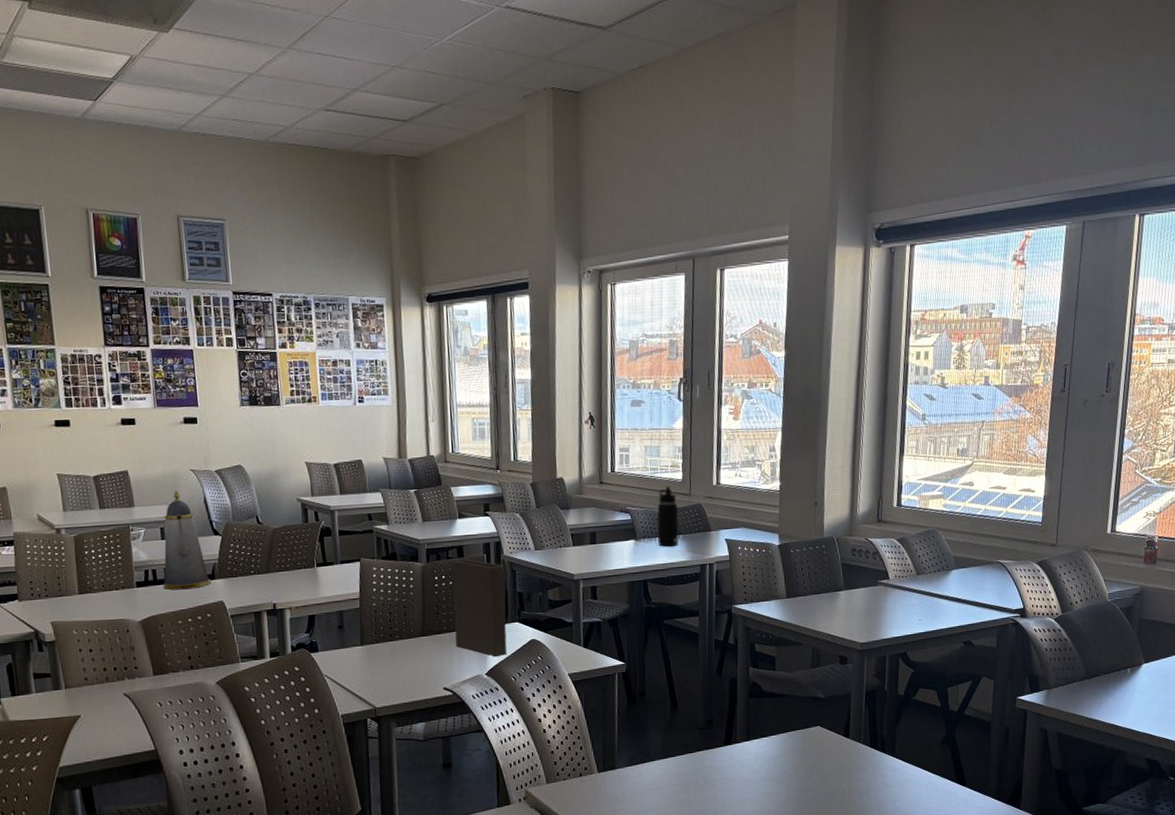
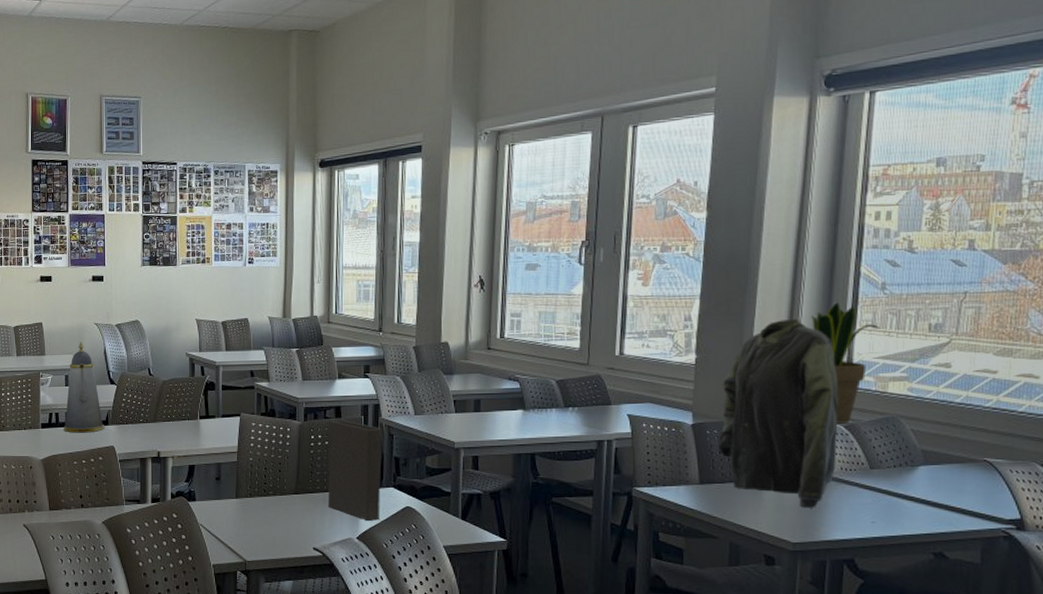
water bottle: present [656,486,679,547] -> none [549,354,574,419]
jacket: none [800,447,893,612] -> present [718,318,839,508]
potted plant: none [870,432,922,538] -> present [811,302,881,424]

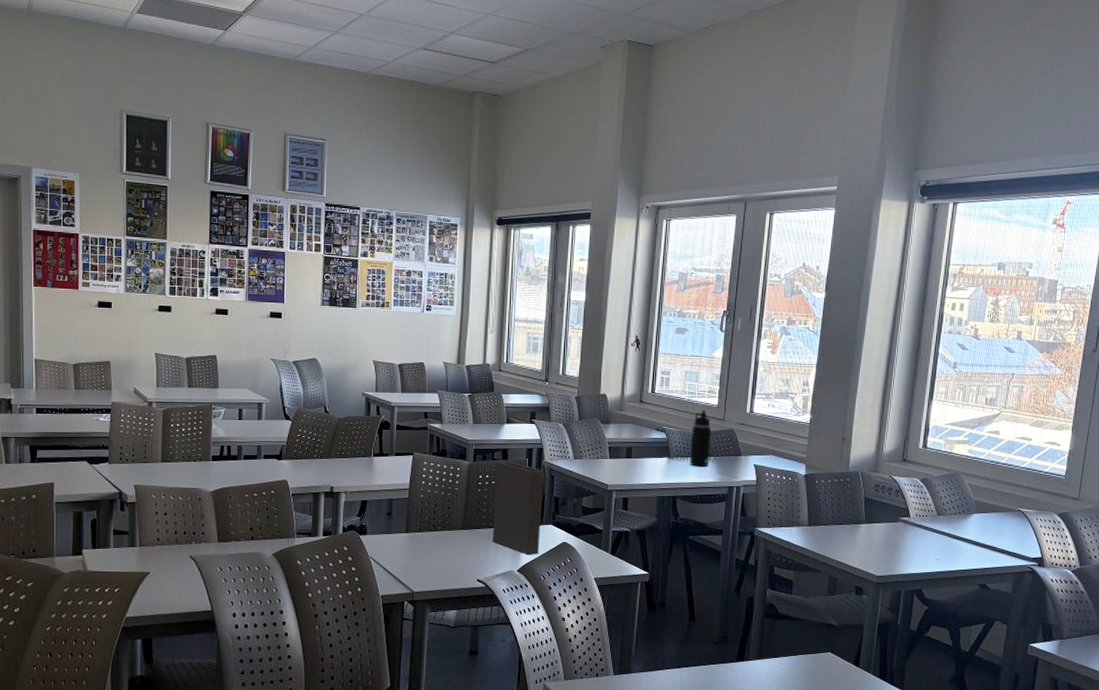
coffee pot: present [64,342,105,433] -> none [235,377,278,467]
water bottle: none [549,354,574,419] -> present [690,410,712,467]
jacket: present [718,318,839,508] -> none [825,388,918,547]
potted plant: present [811,302,881,424] -> none [900,376,951,478]

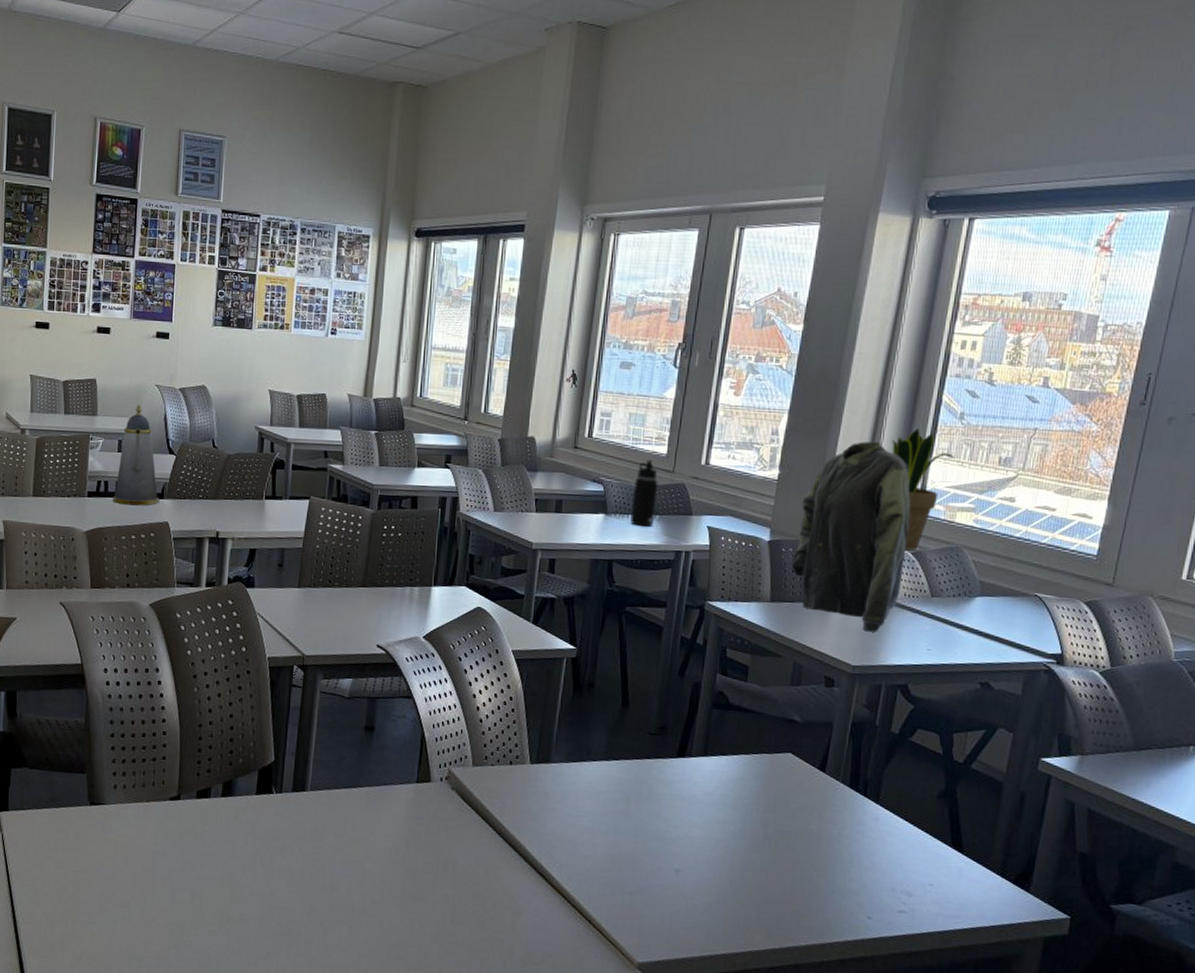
coffee pot: none [235,377,278,467] -> present [113,404,160,506]
binder: present [492,461,545,555] -> none [395,511,459,620]
jacket: none [825,388,918,547] -> present [792,441,911,632]
potted plant: none [900,376,951,478] -> present [892,428,955,551]

